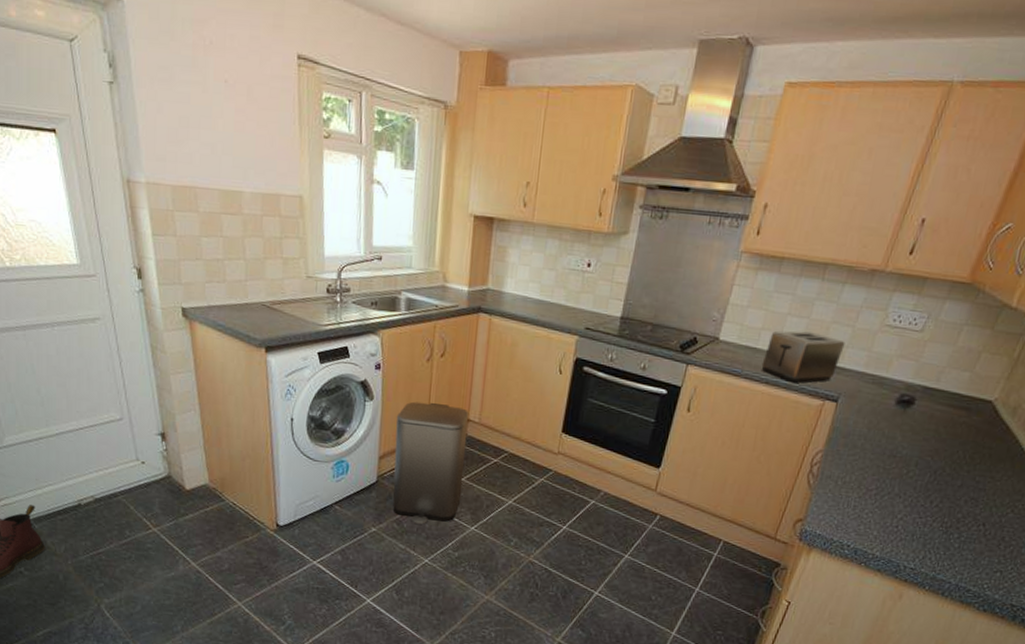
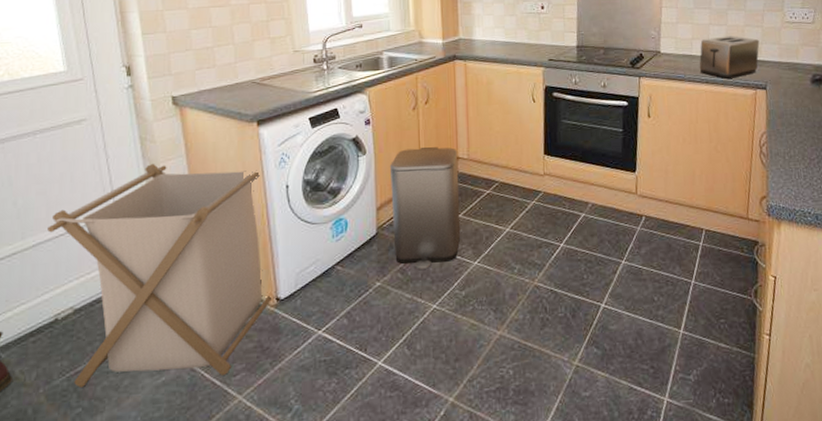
laundry basket: none [69,373,283,582] -> present [47,163,284,387]

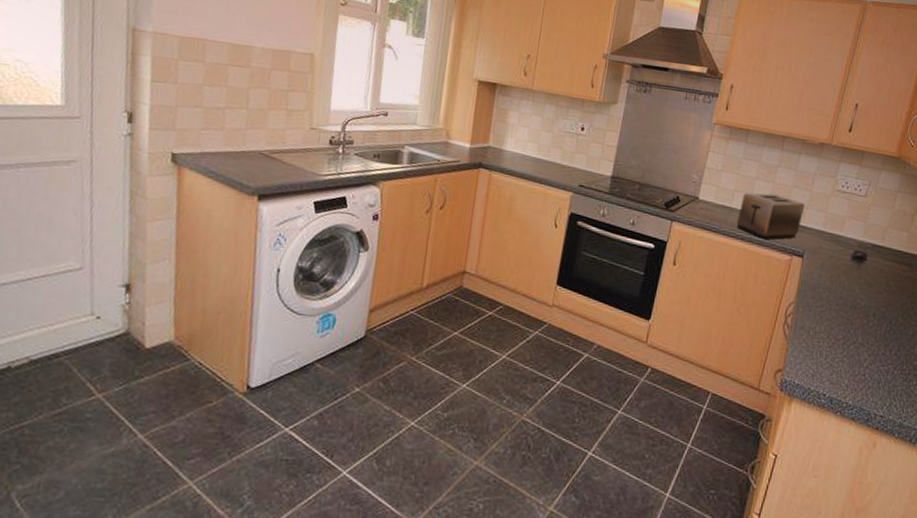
laundry basket: present [47,163,284,387] -> none [15,220,255,457]
pedal bin: present [389,147,461,269] -> none [380,252,466,383]

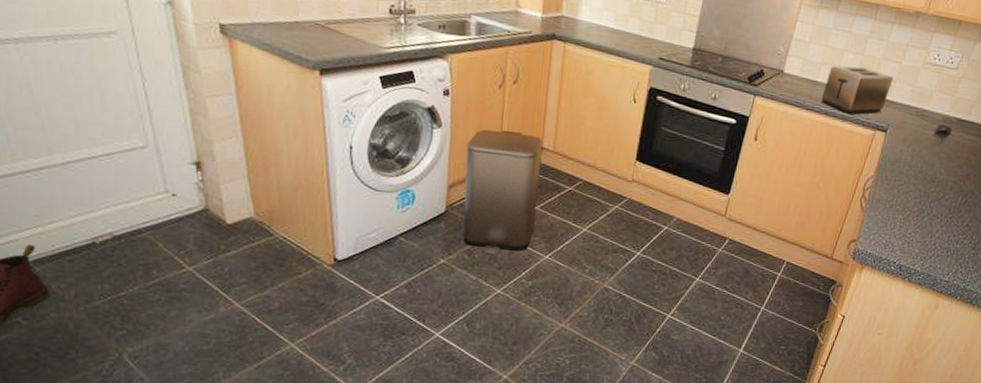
pedal bin: none [380,252,466,383] -> present [463,129,543,254]

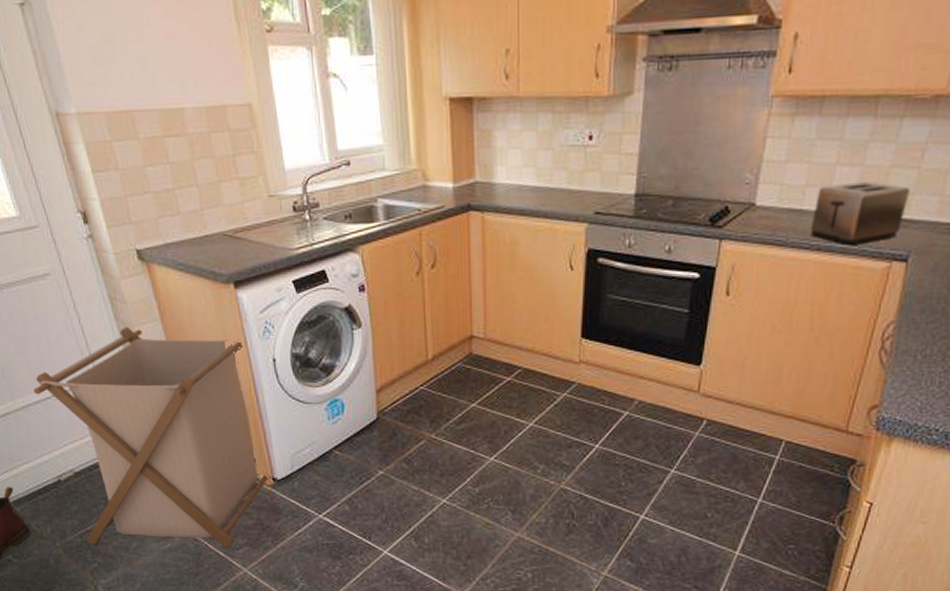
laundry basket: none [78,96,342,322] -> present [34,326,280,548]
pedal bin: present [463,129,543,254] -> none [389,322,475,461]

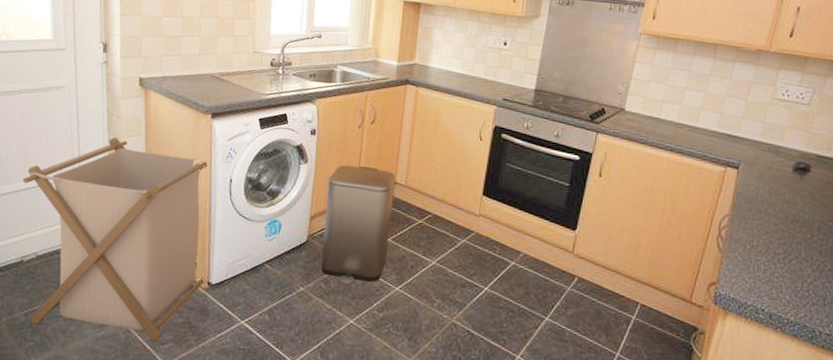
pedal bin: none [389,322,475,461] -> present [321,164,396,284]
toaster: present [810,181,911,245] -> none [665,103,740,151]

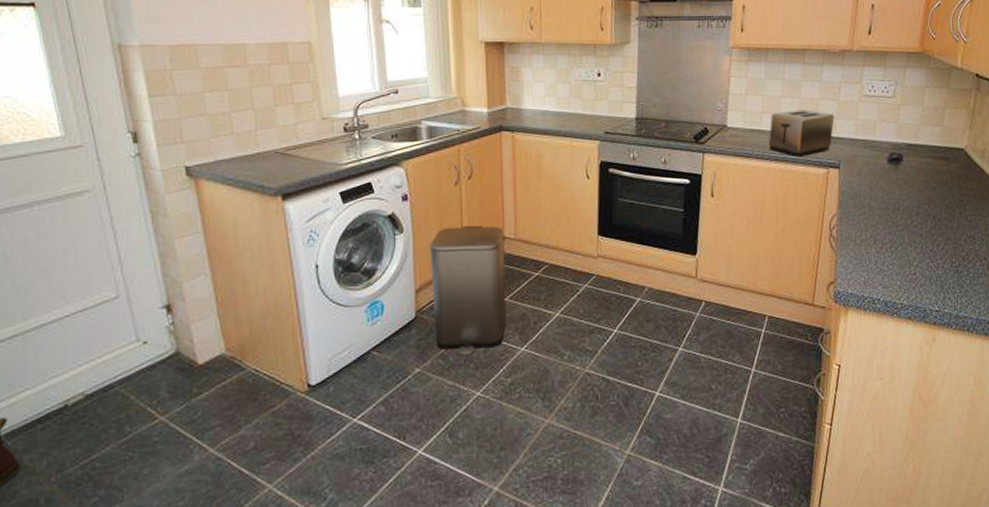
laundry basket: present [23,136,215,342] -> none [51,239,315,476]
toaster: none [665,103,740,151] -> present [768,109,835,156]

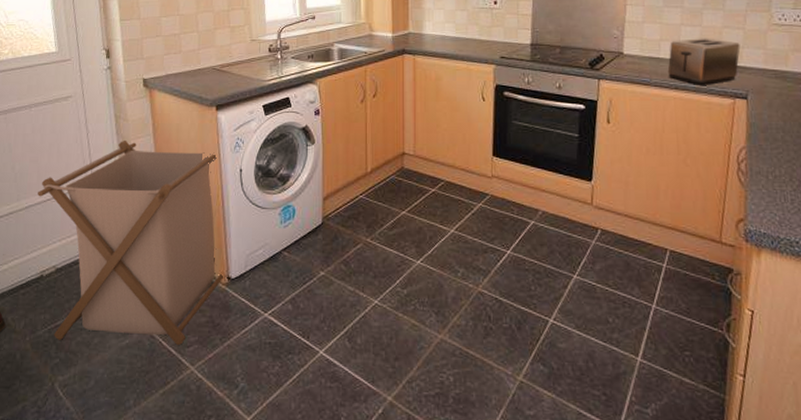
laundry basket: none [51,239,315,476] -> present [38,139,234,345]
pedal bin: present [429,226,507,355] -> none [336,141,405,263]

